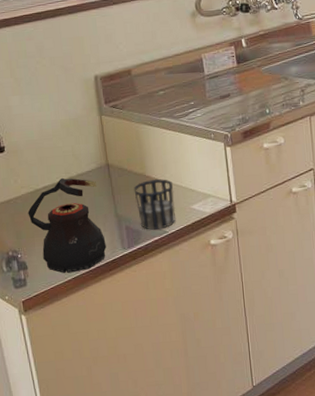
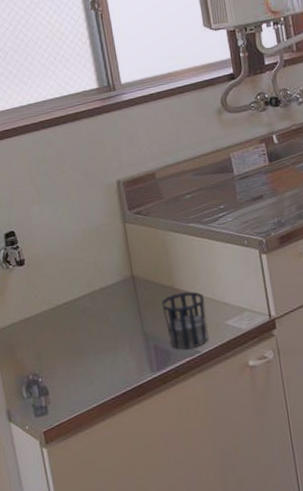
teapot: present [28,177,106,273] -> none [49,292,133,400]

